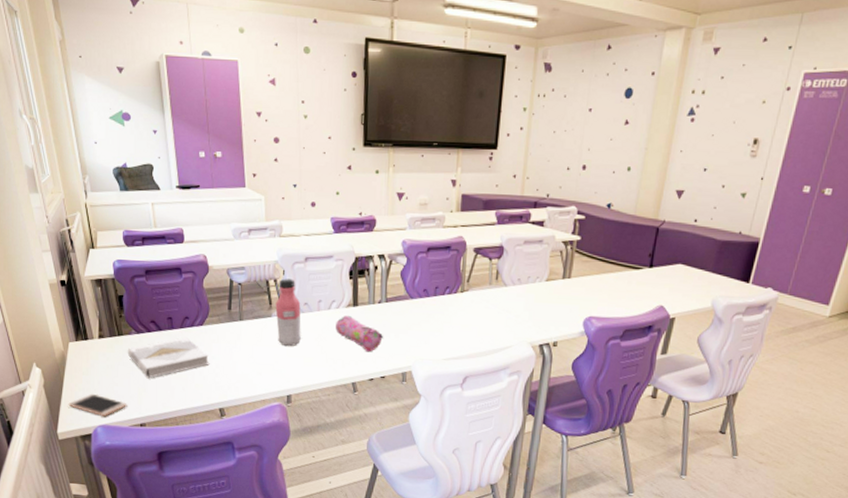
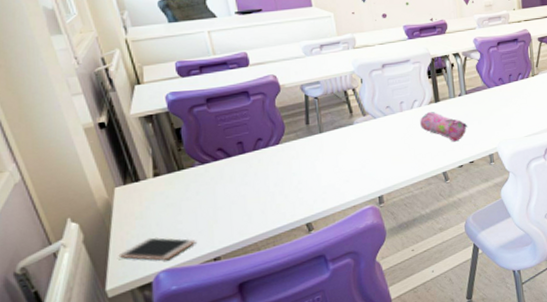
book: present [127,337,210,379] -> none [191,159,291,209]
water bottle: present [275,278,302,347] -> none [356,86,388,151]

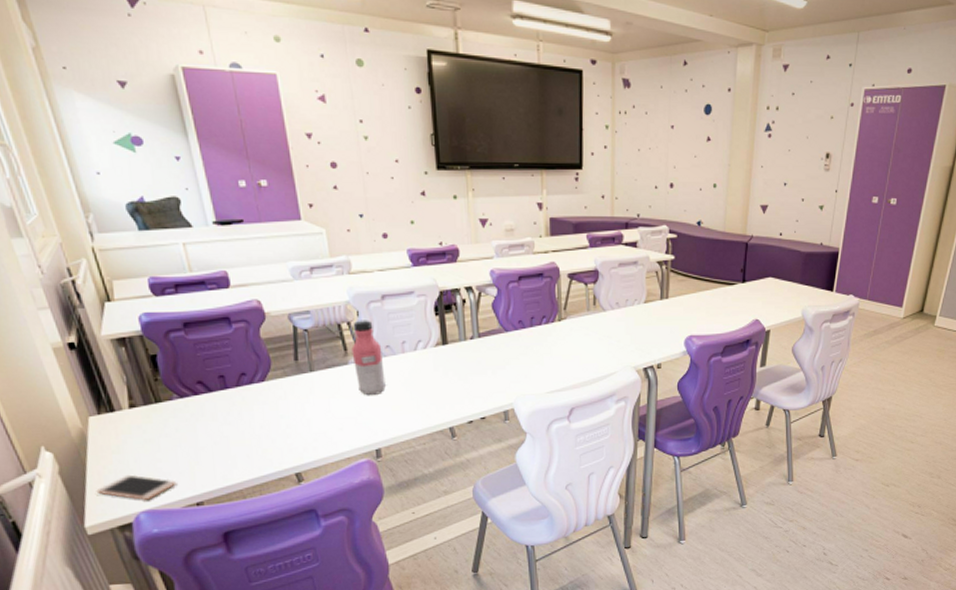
water bottle: none [356,86,388,151] -> present [351,320,387,396]
pencil case: present [420,111,468,142] -> none [424,354,480,393]

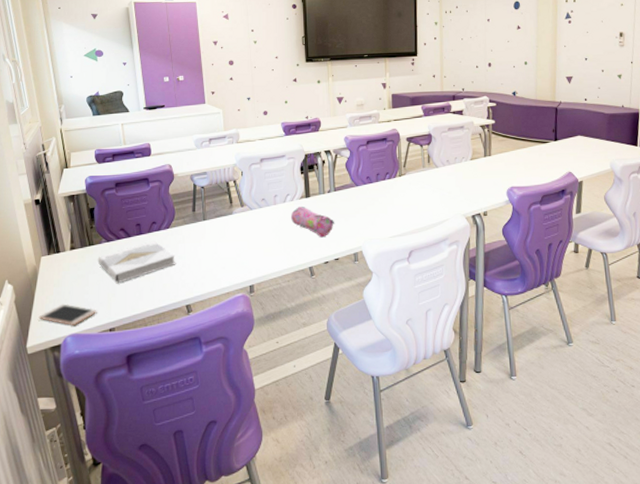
book: none [169,397,278,450] -> present [97,241,176,284]
water bottle: present [351,320,387,396] -> none [236,178,261,240]
pencil case: none [424,354,480,393] -> present [291,206,335,238]

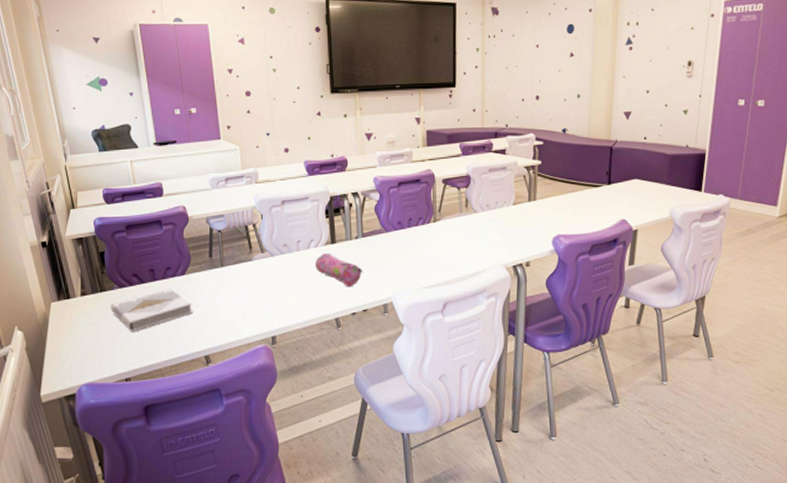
smartphone: present [38,304,97,326] -> none [51,352,112,374]

